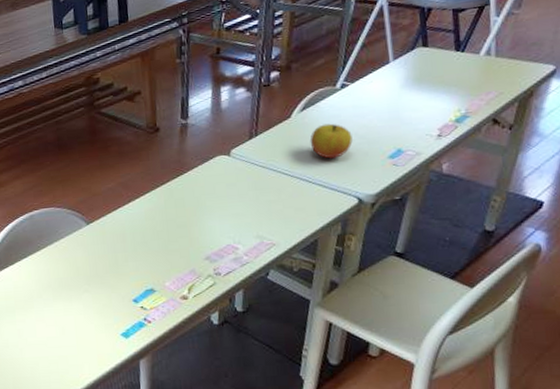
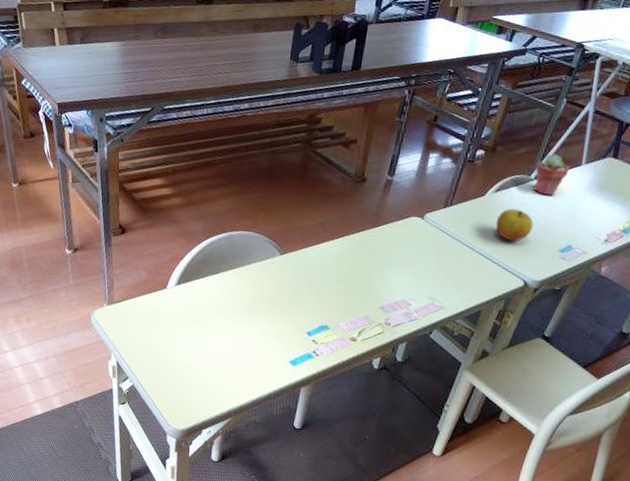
potted succulent: none [338,57,378,103] -> present [533,154,570,196]

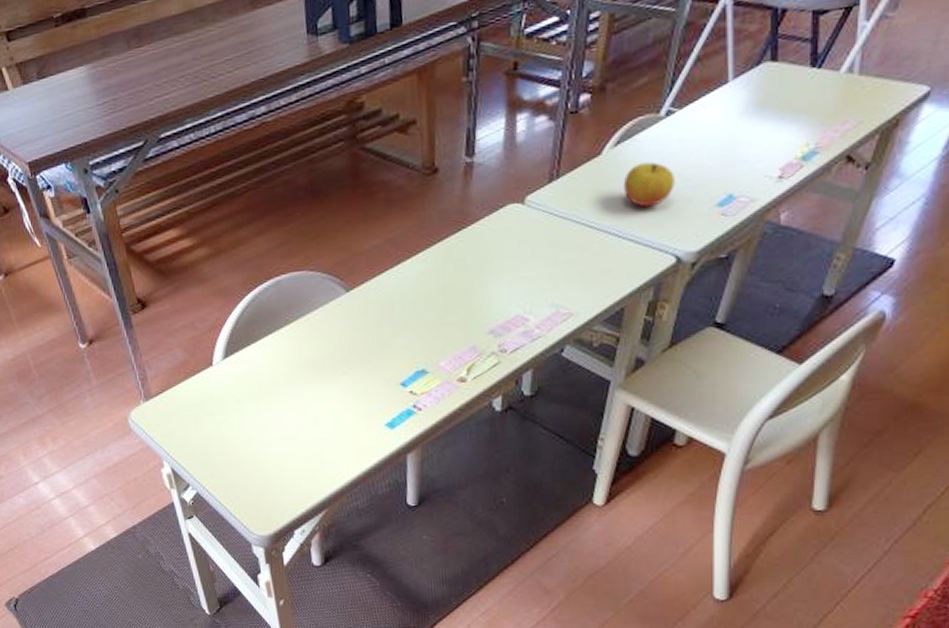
potted succulent: present [533,154,570,196] -> none [664,75,713,135]

